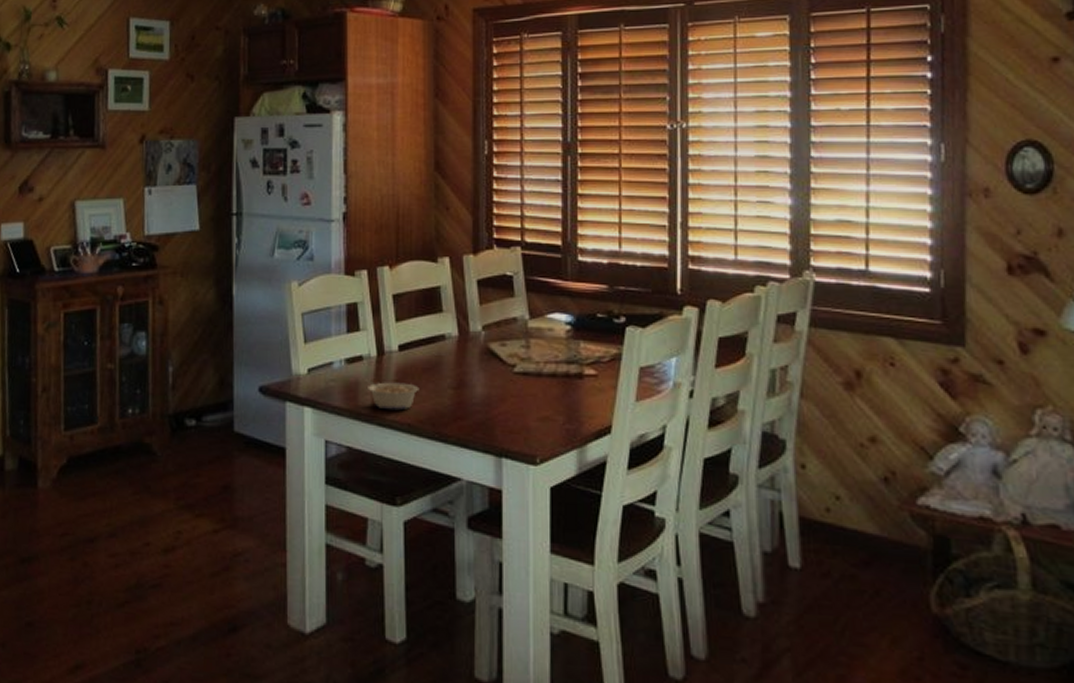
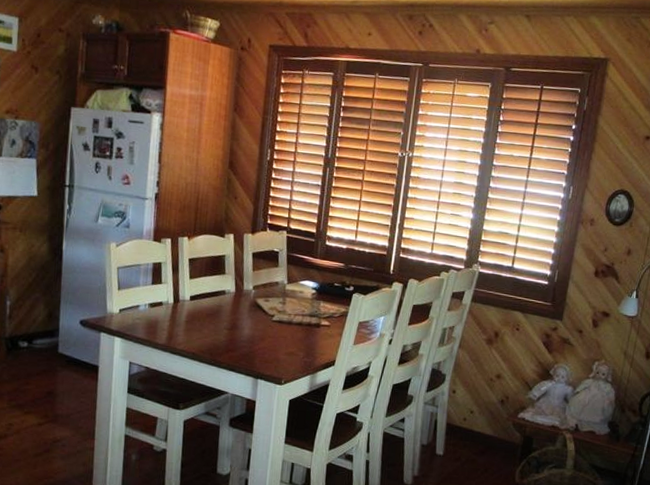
legume: present [365,378,419,411] -> none [163,318,203,343]

